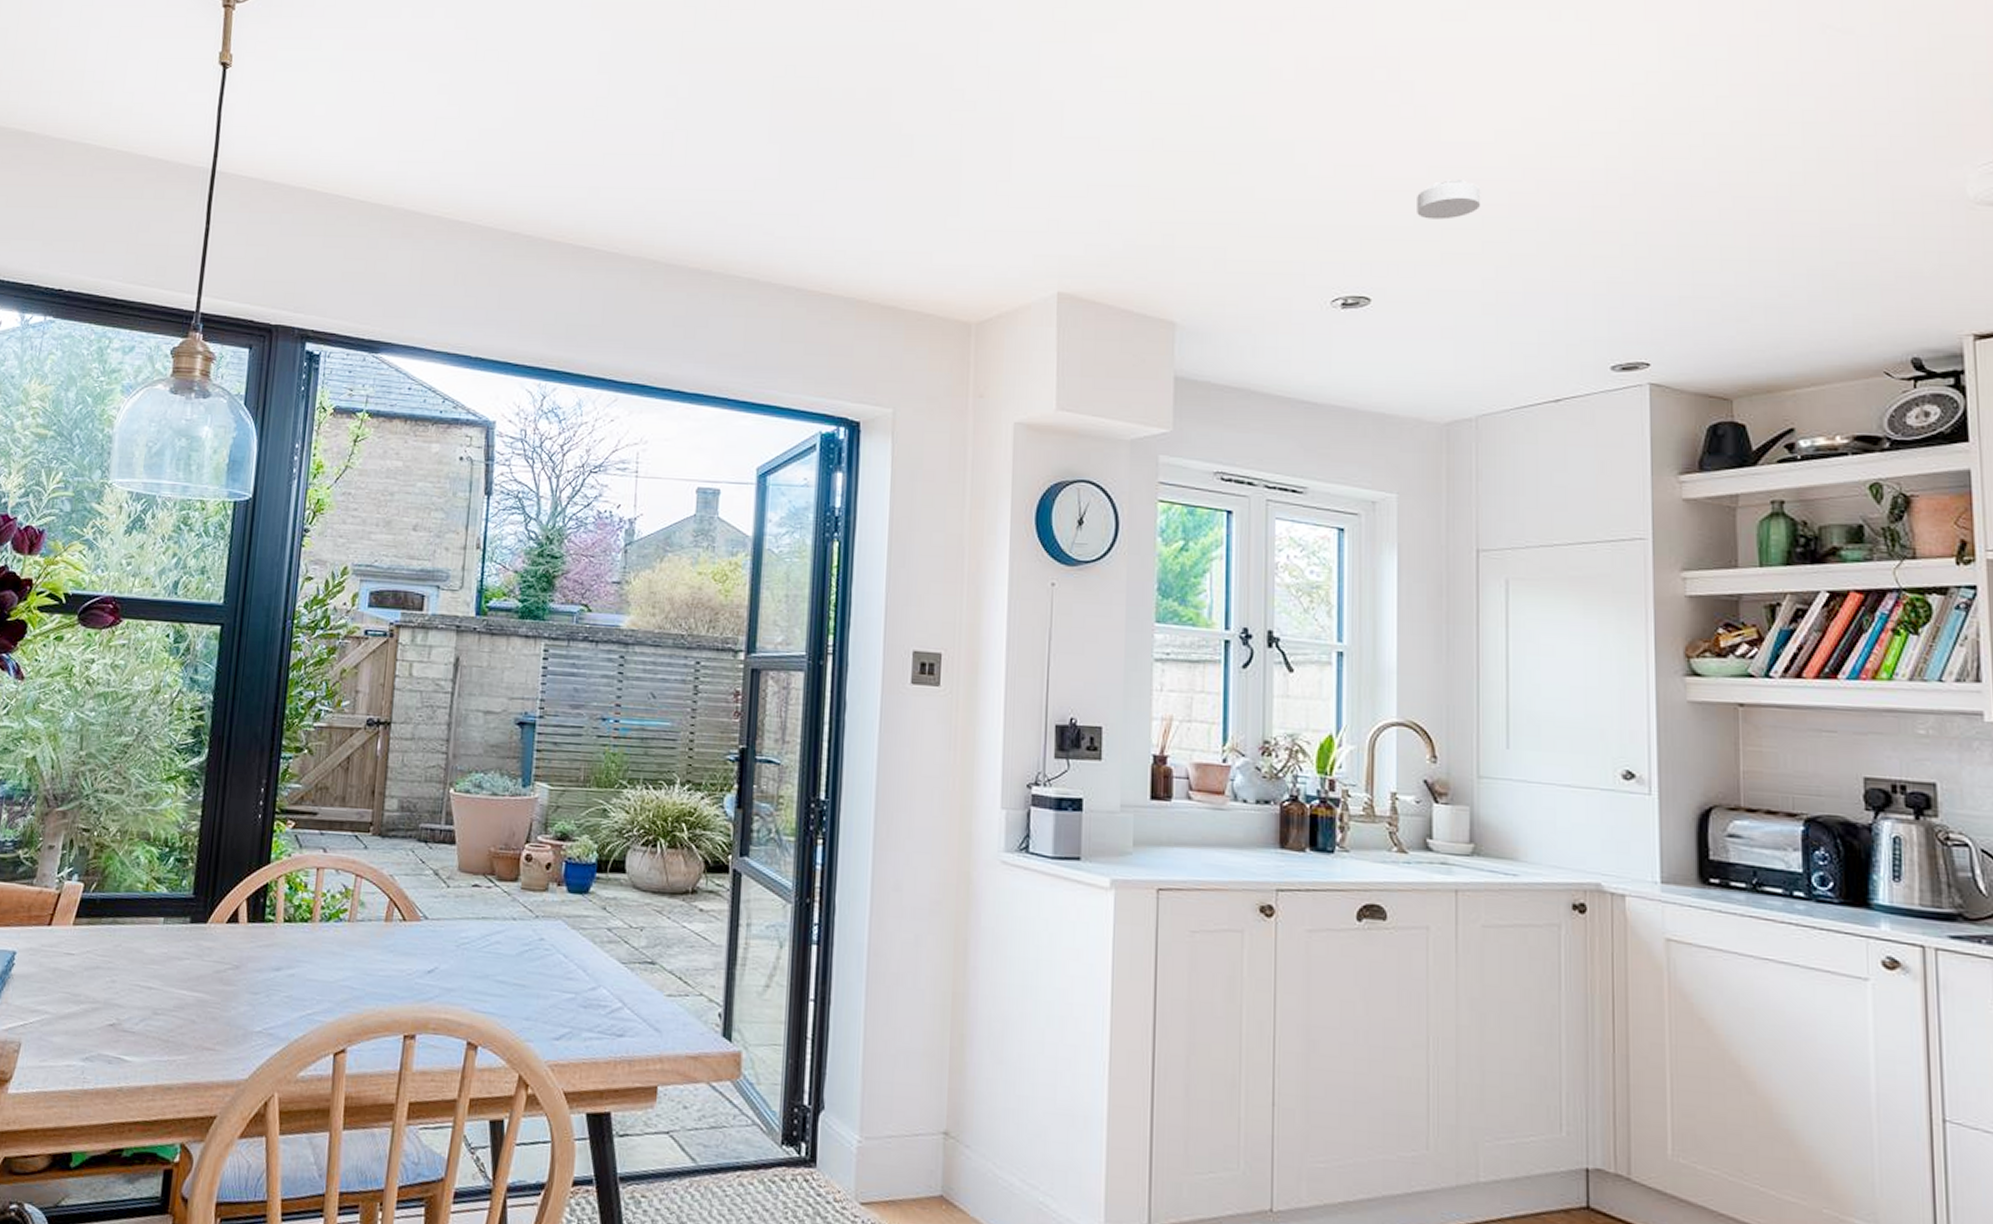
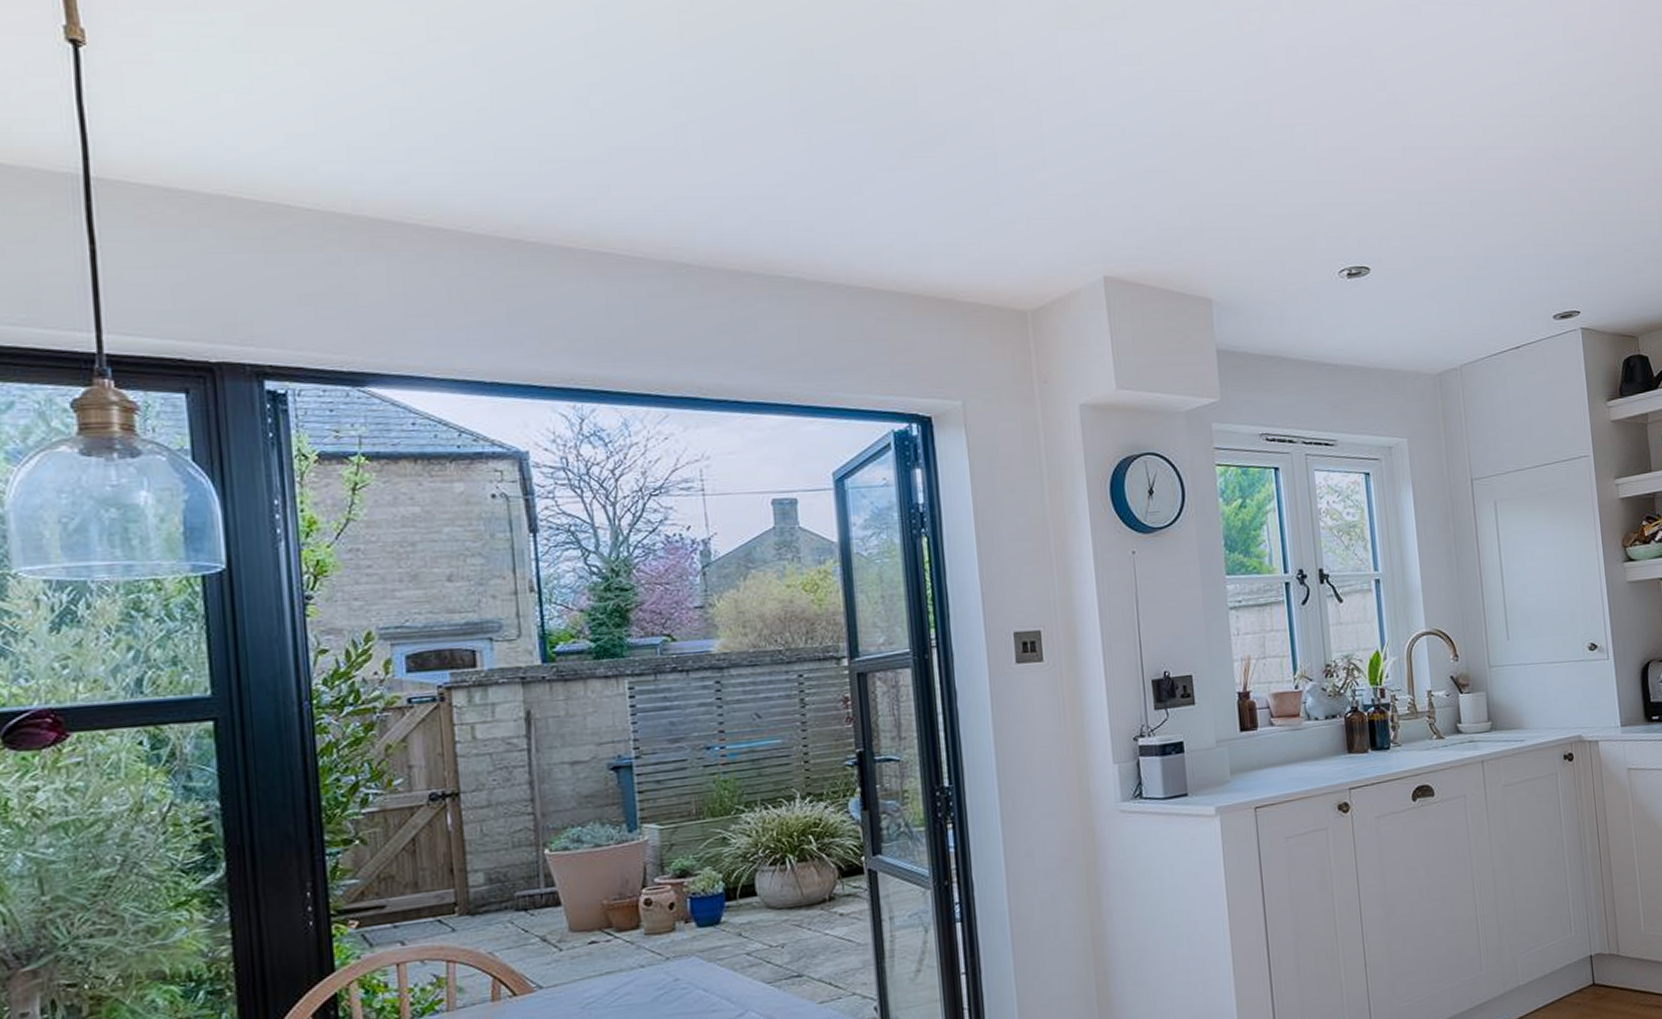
smoke detector: present [1417,180,1481,220] -> none [1397,159,1447,195]

